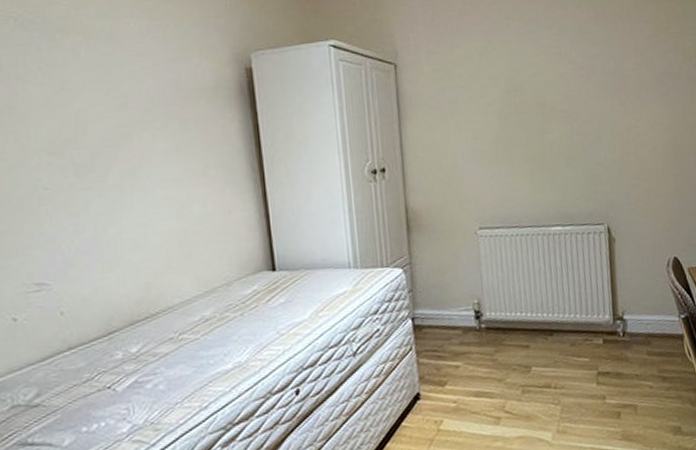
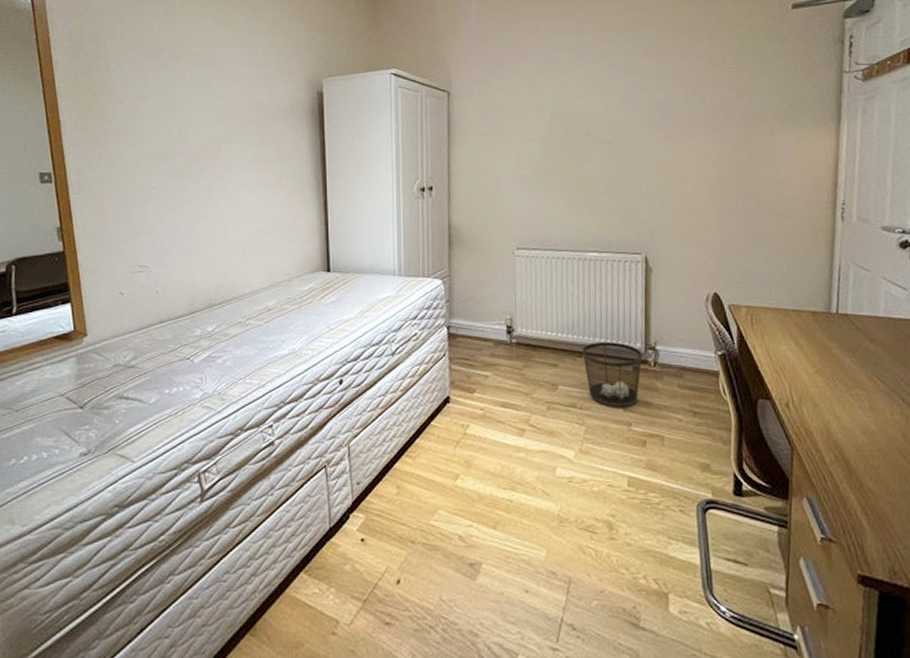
waste bin: none [552,316,612,383] -> present [582,342,643,407]

